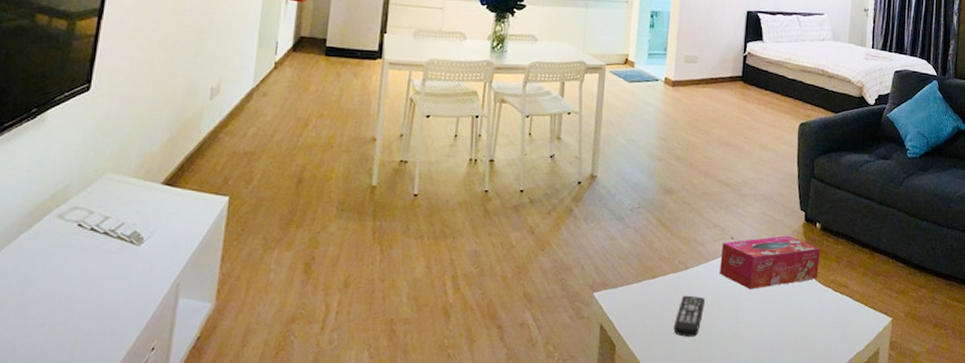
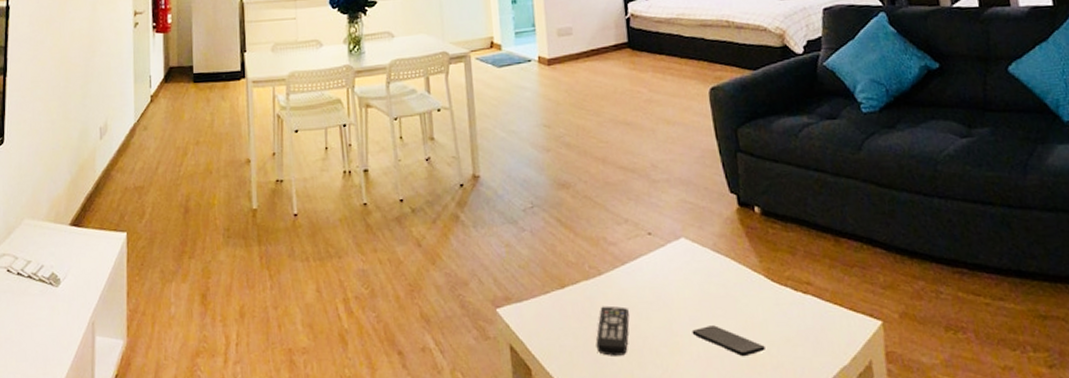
tissue box: present [720,236,821,289] -> none [638,225,769,295]
smartphone: none [752,315,805,341] -> present [692,325,765,357]

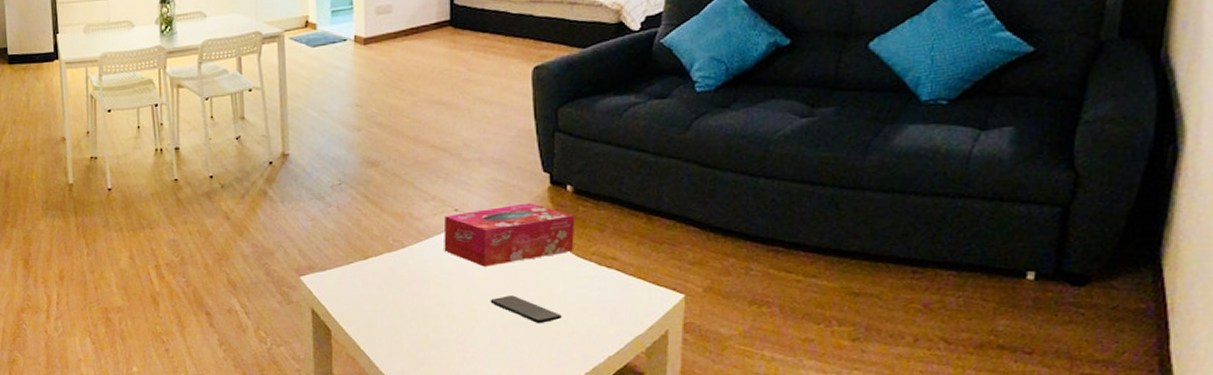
remote control: present [596,306,629,356] -> none [395,276,429,321]
tissue box: none [638,225,769,295] -> present [443,203,575,267]

